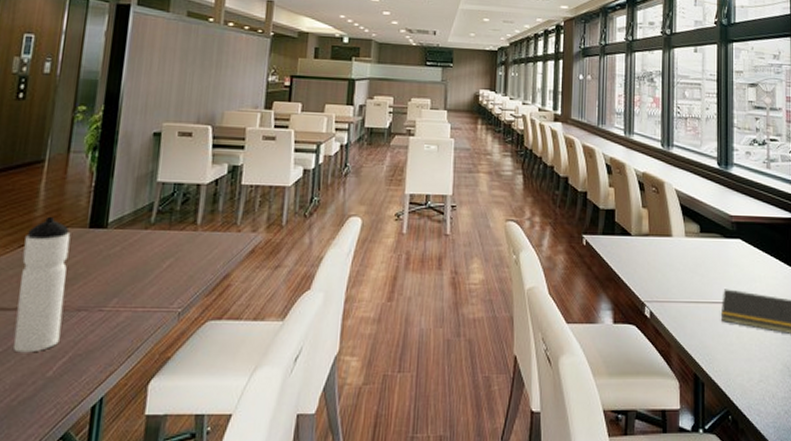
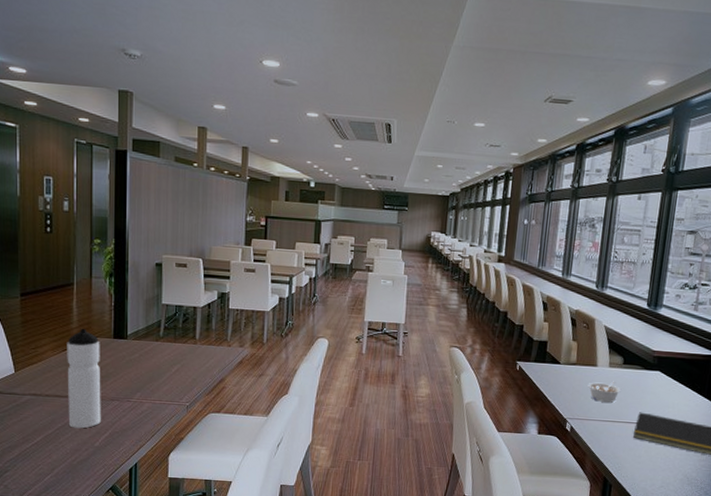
legume: none [664,253,702,279] -> present [587,381,622,403]

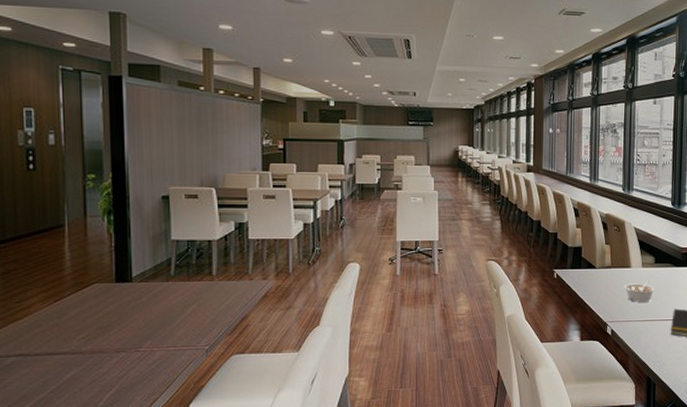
water bottle: present [67,328,101,429] -> none [59,274,105,389]

